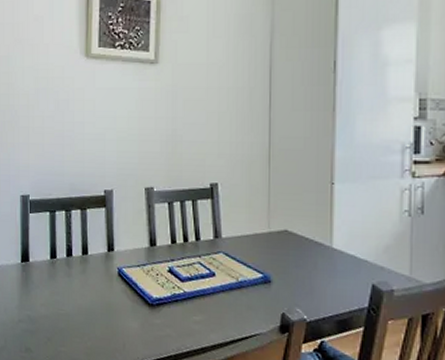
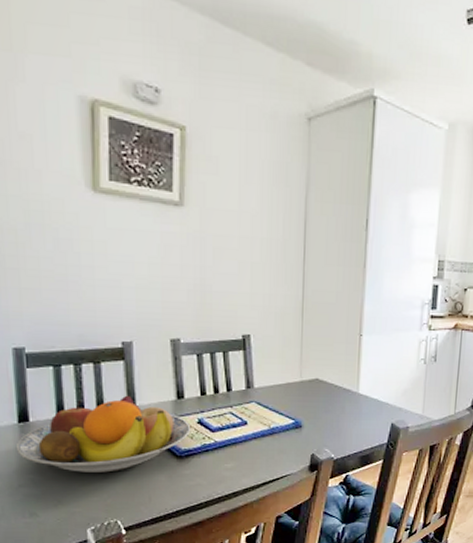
fruit bowl: none [18,240,162,316] -> present [15,395,191,473]

